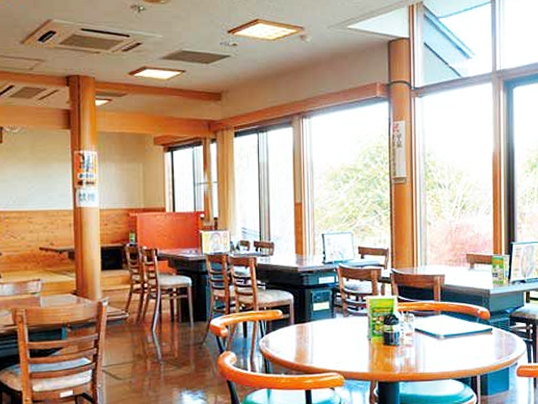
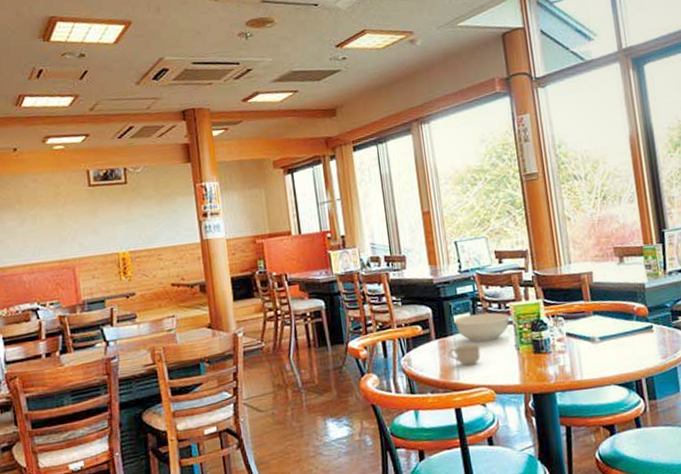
cup: none [305,331,335,351] -> present [448,343,481,366]
bowl: none [313,304,365,331] -> present [454,312,510,343]

